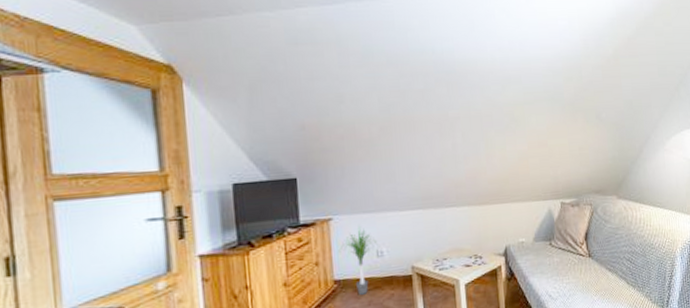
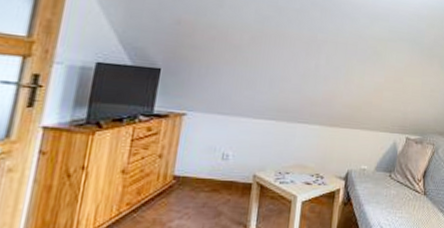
potted plant: present [338,226,378,295] -> none [184,126,226,195]

